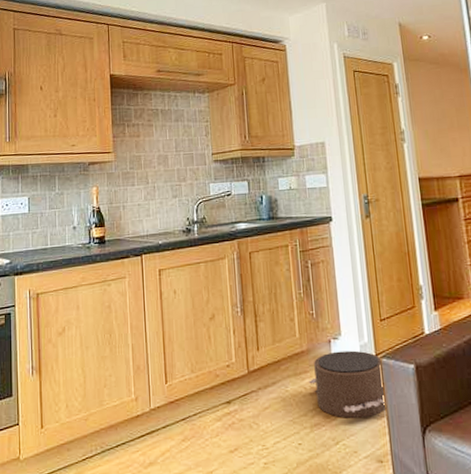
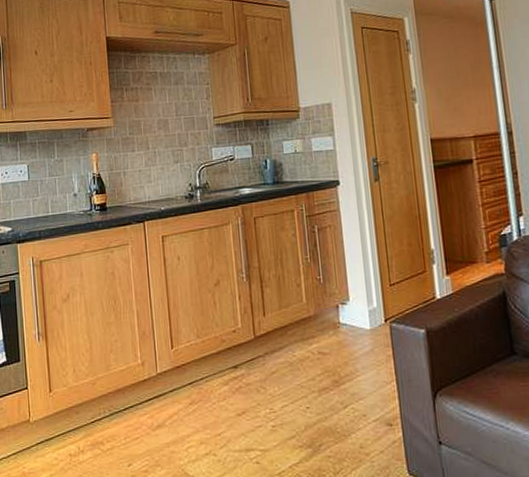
pouf: present [308,350,388,418] -> none [315,315,397,383]

